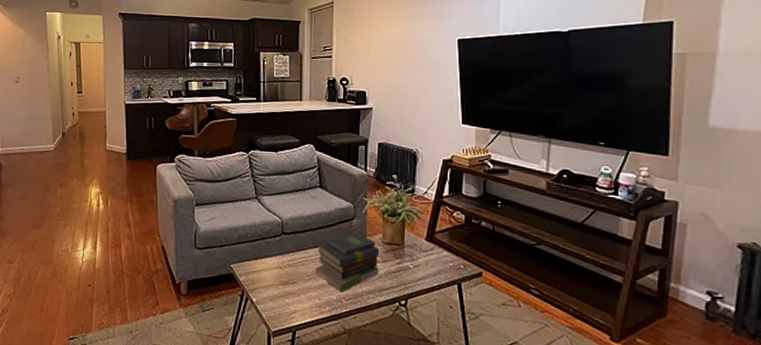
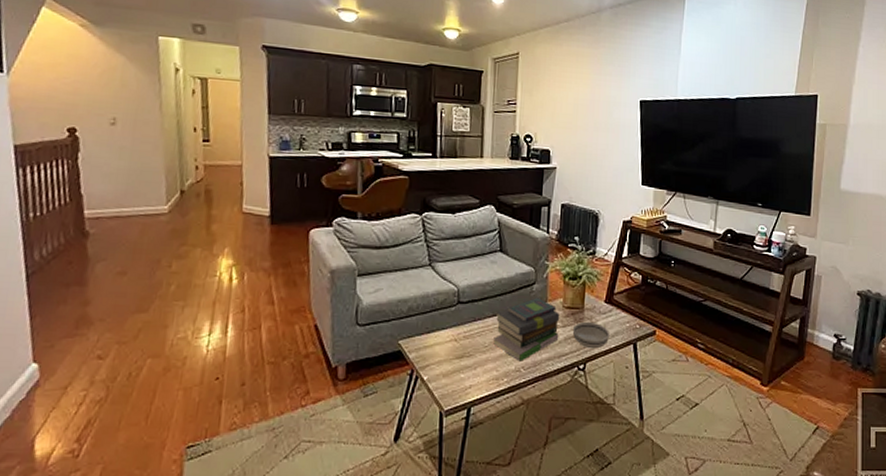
bowl: none [392,258,433,286] -> present [572,321,611,349]

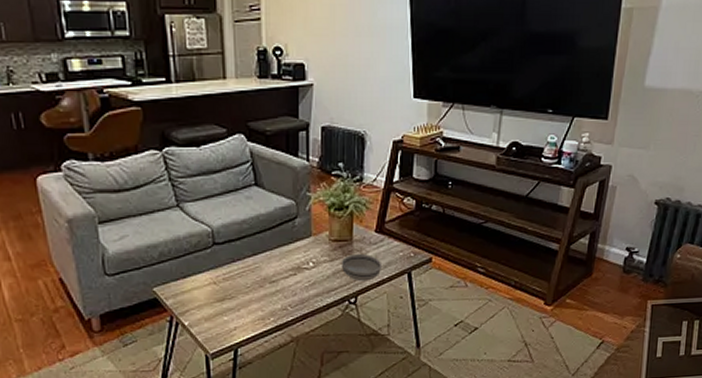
books: present [493,298,560,362] -> none [256,232,327,300]

